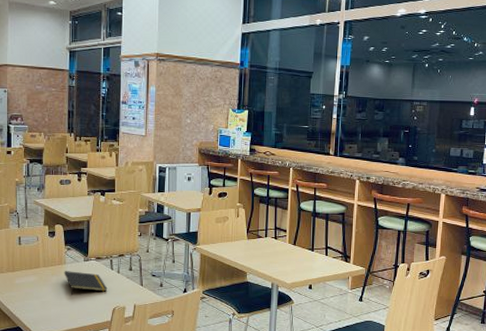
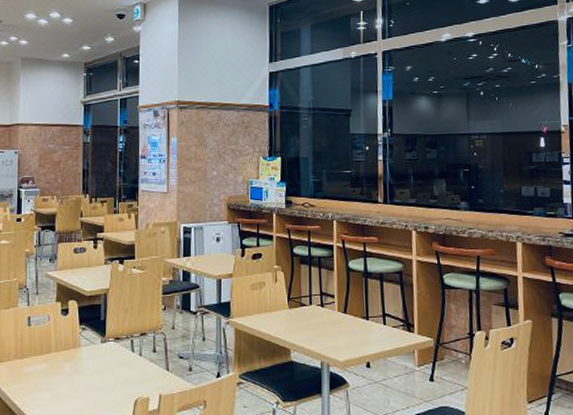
notepad: present [64,271,108,296] -> none [78,355,128,386]

